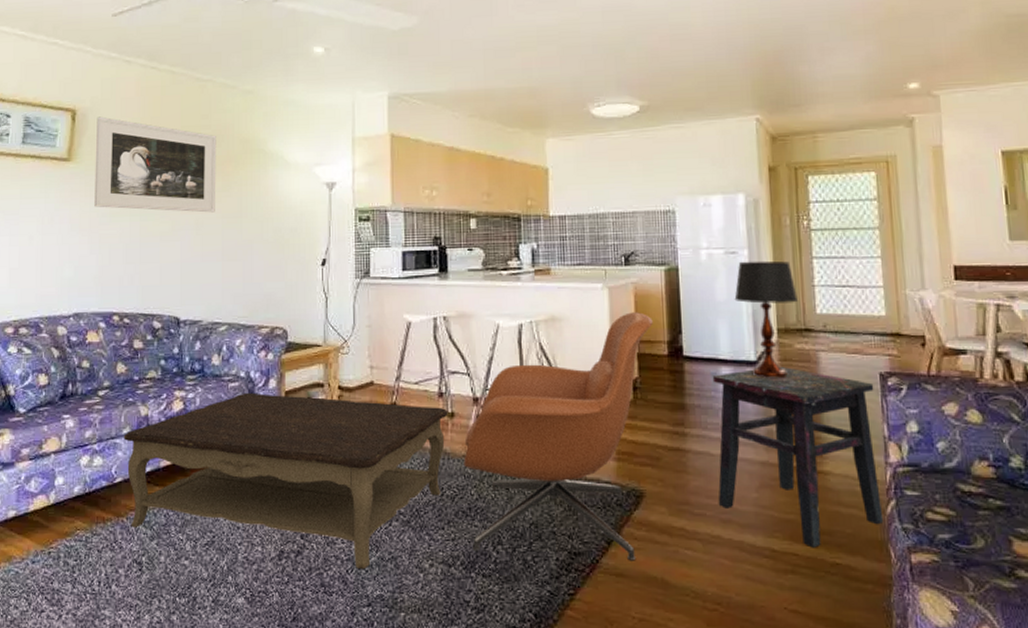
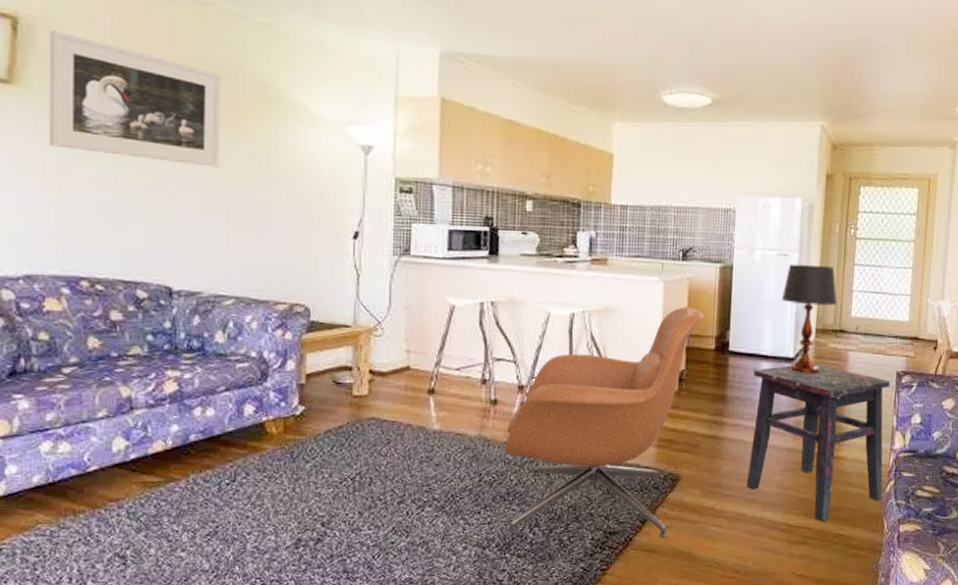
coffee table: present [123,392,448,570] -> none [99,374,491,555]

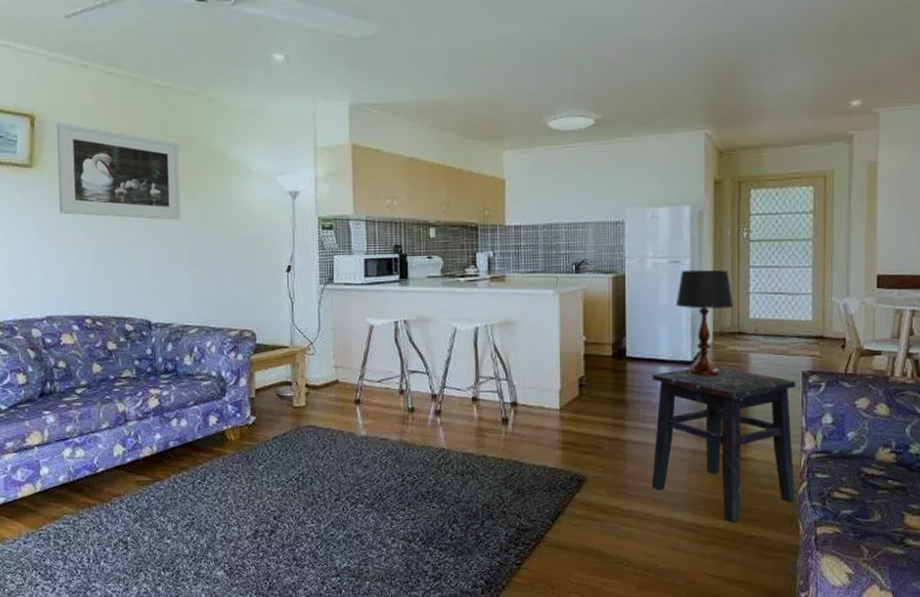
armchair: present [504,307,704,538] -> none [423,317,599,536]

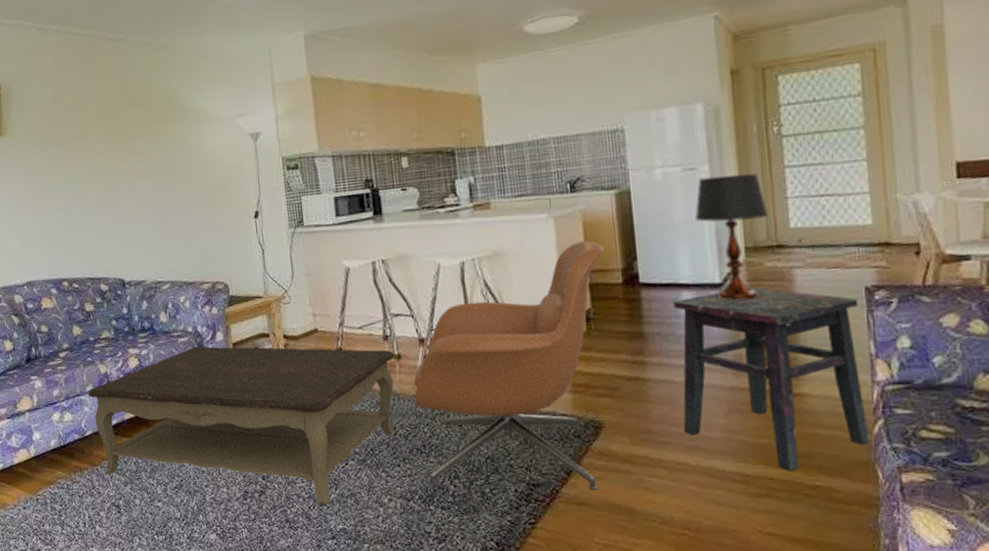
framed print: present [56,122,181,220] -> none [20,88,145,179]
coffee table: none [103,390,409,546] -> present [88,346,395,506]
armchair: none [423,317,599,536] -> present [414,241,605,490]

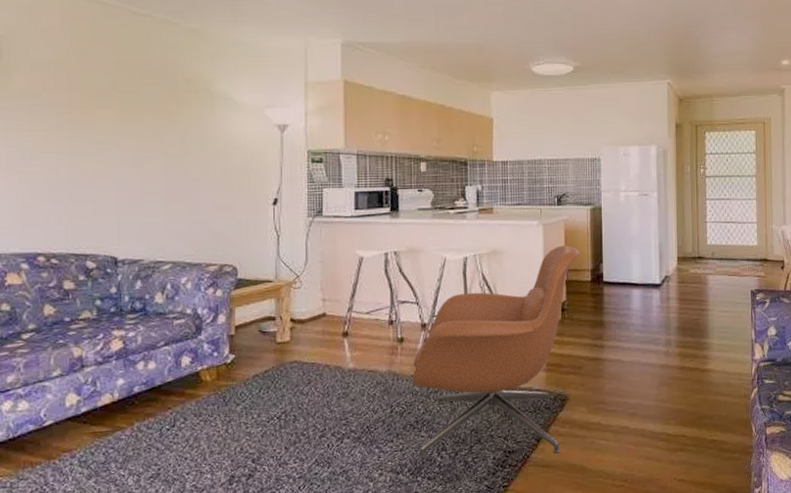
coffee table: present [88,346,395,506] -> none [54,328,398,485]
side table: present [672,286,870,471] -> none [626,287,749,430]
table lamp: present [694,173,768,301] -> none [645,201,694,298]

